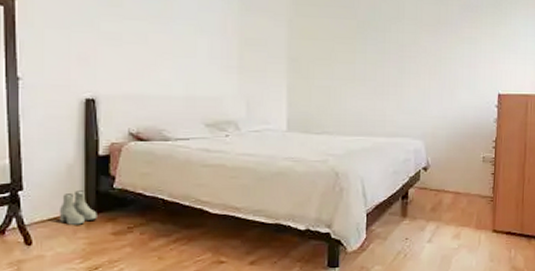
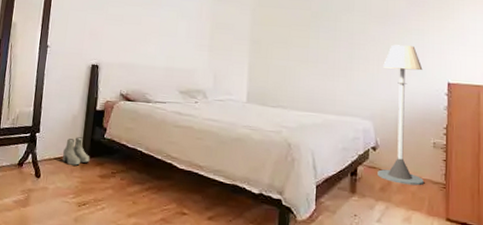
floor lamp: none [428,56,474,202] -> present [377,45,424,186]

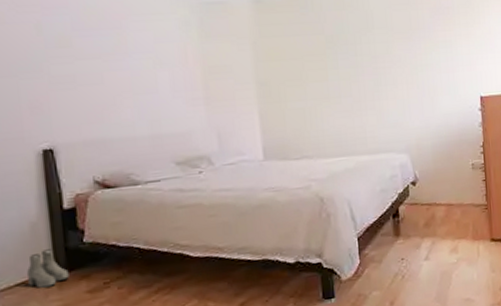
floor lamp: present [377,45,424,186] -> none [413,61,466,215]

